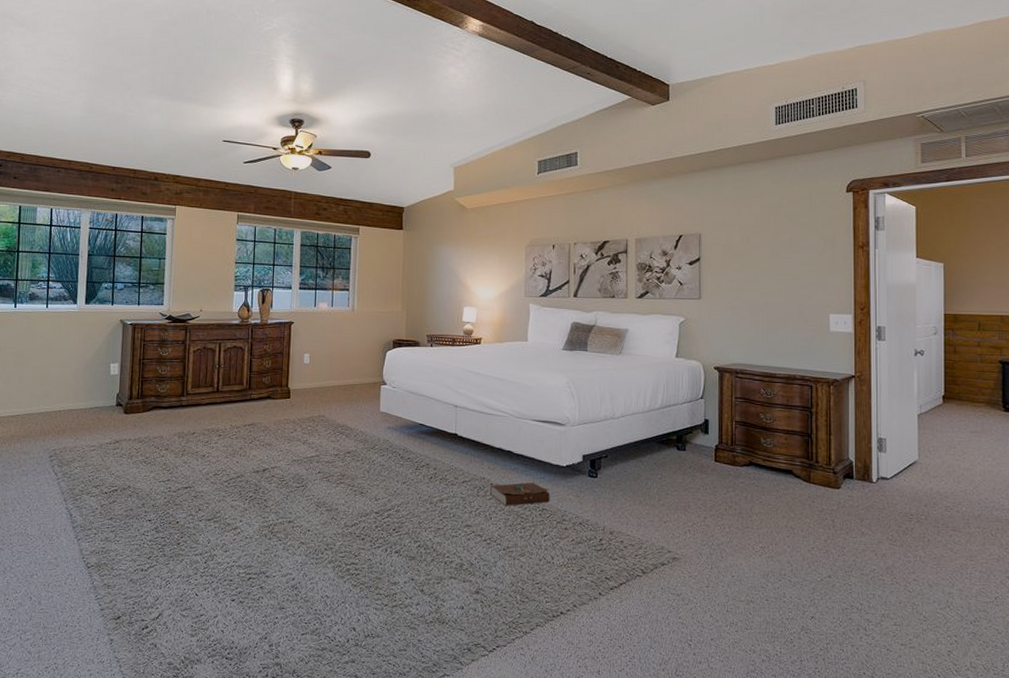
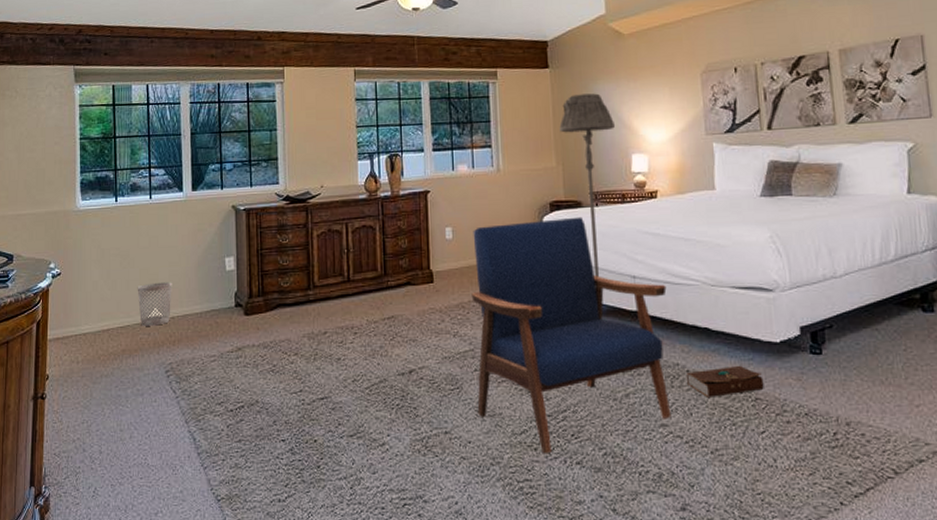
wastebasket: none [28,380,61,417] -> present [137,282,172,326]
armchair: none [318,354,481,544] -> present [471,216,672,454]
floor lamp: none [407,254,452,404] -> present [559,93,615,277]

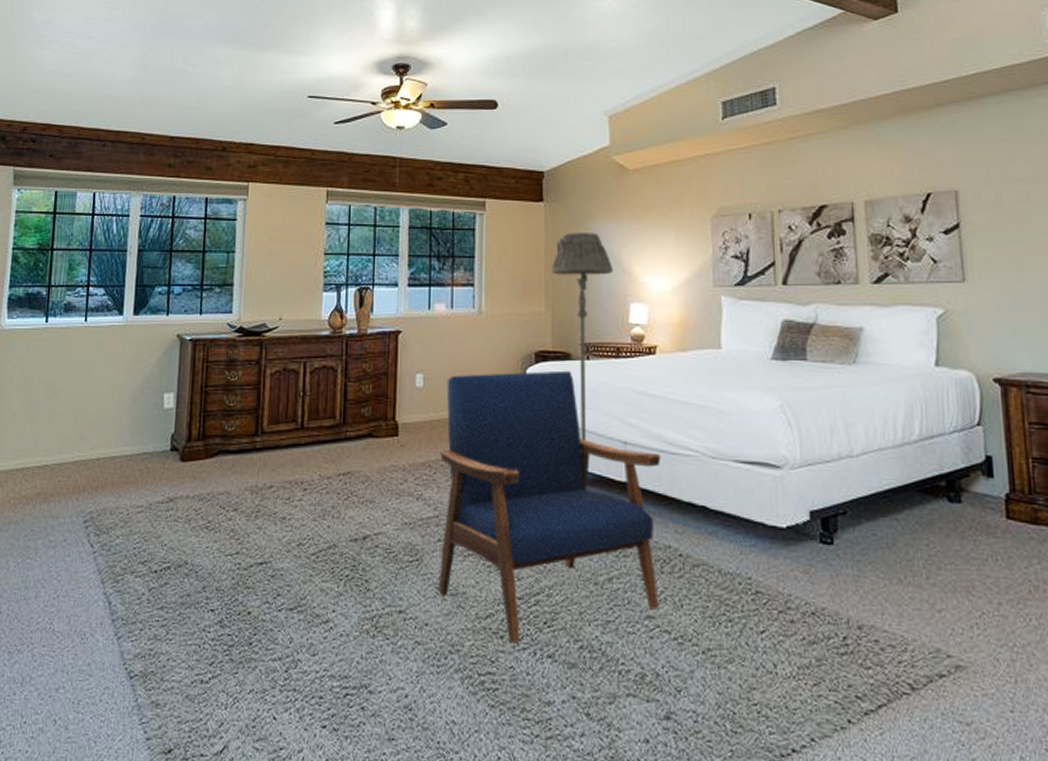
wastebasket: present [137,282,172,326] -> none [60,417,101,467]
book: present [686,365,764,397] -> none [678,551,766,588]

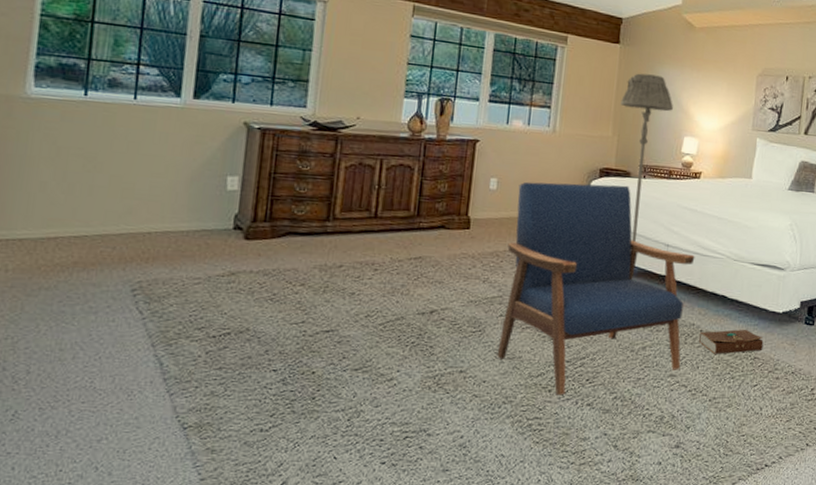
book: none [678,551,766,588] -> present [698,329,764,354]

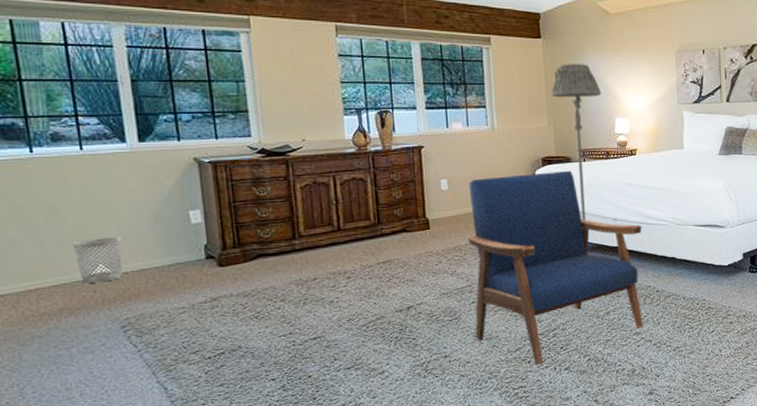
wastebasket: none [103,192,153,240] -> present [72,237,122,283]
book: present [698,329,764,354] -> none [656,284,715,310]

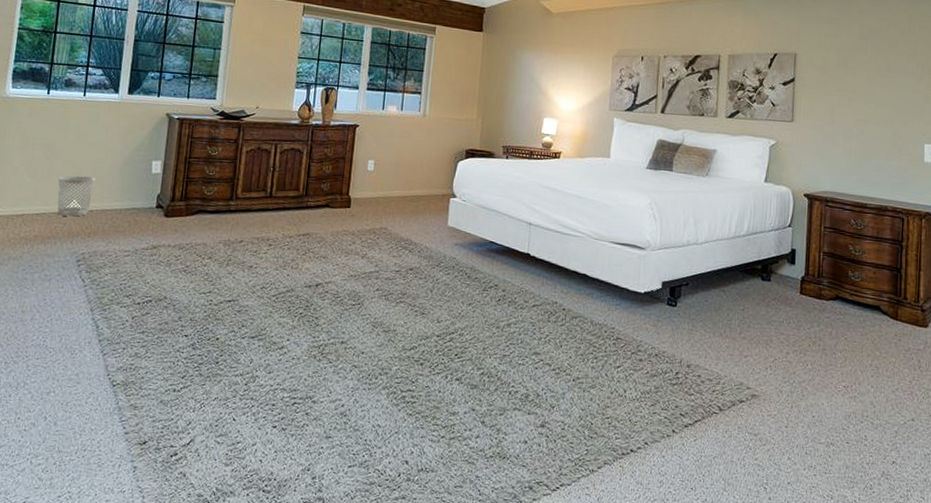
armchair: present [468,170,644,365] -> none [374,163,557,369]
floor lamp: present [551,64,601,220] -> none [484,58,533,220]

